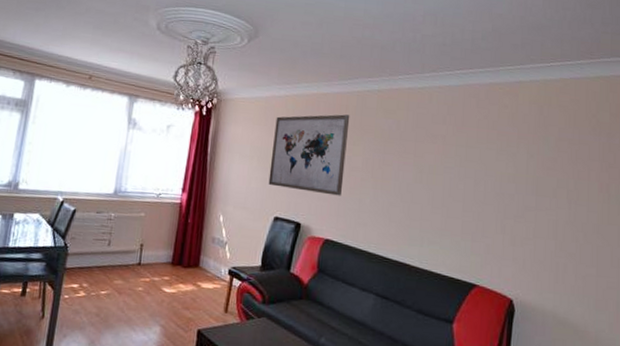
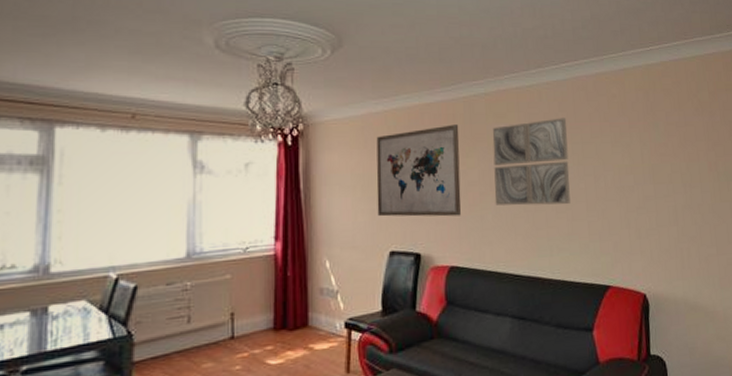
wall art: none [374,120,454,201] -> present [492,118,571,206]

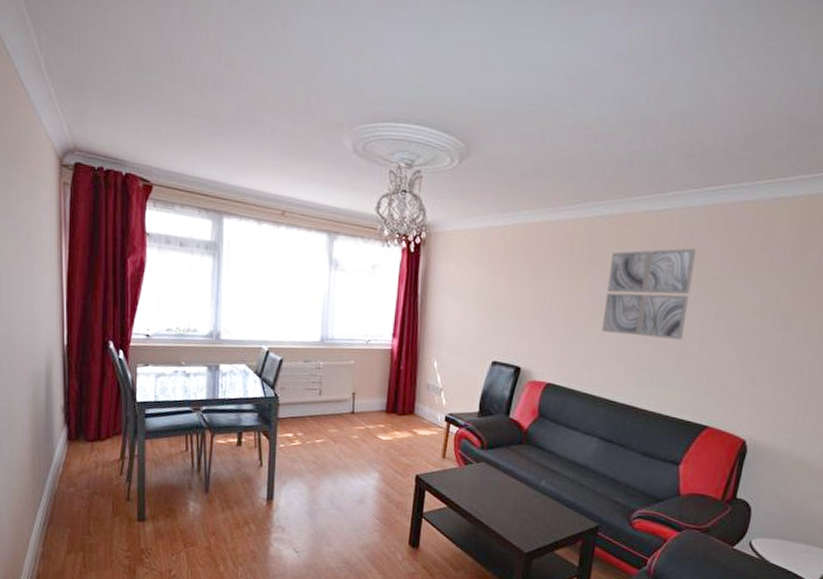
wall art: present [376,124,461,217] -> none [485,245,577,337]

